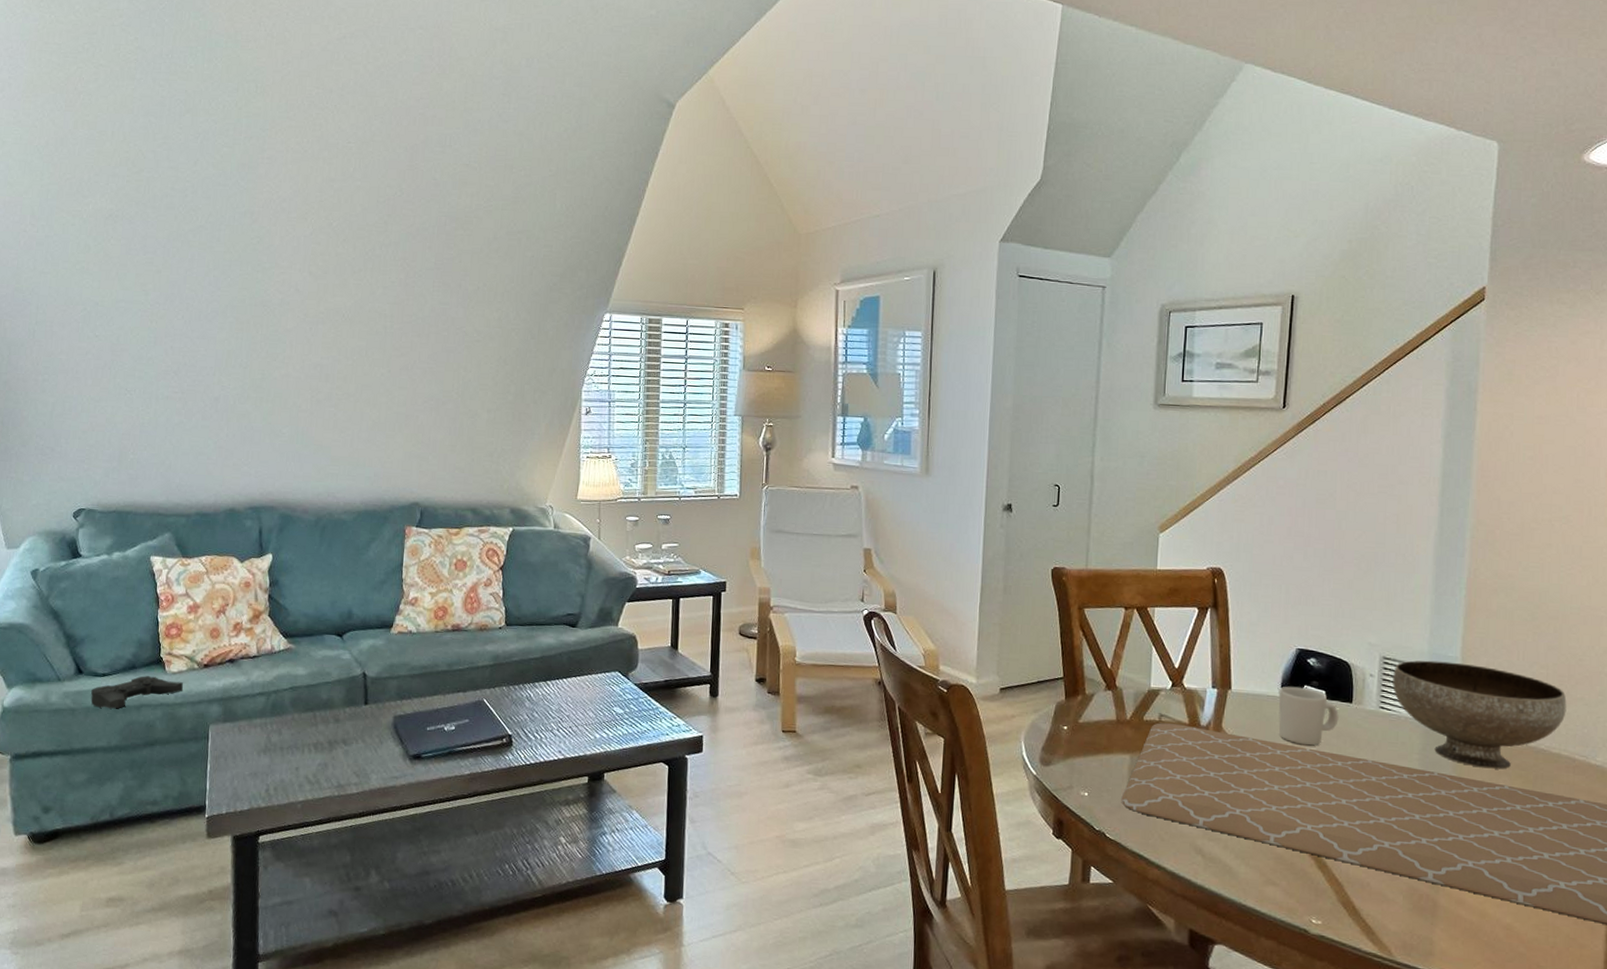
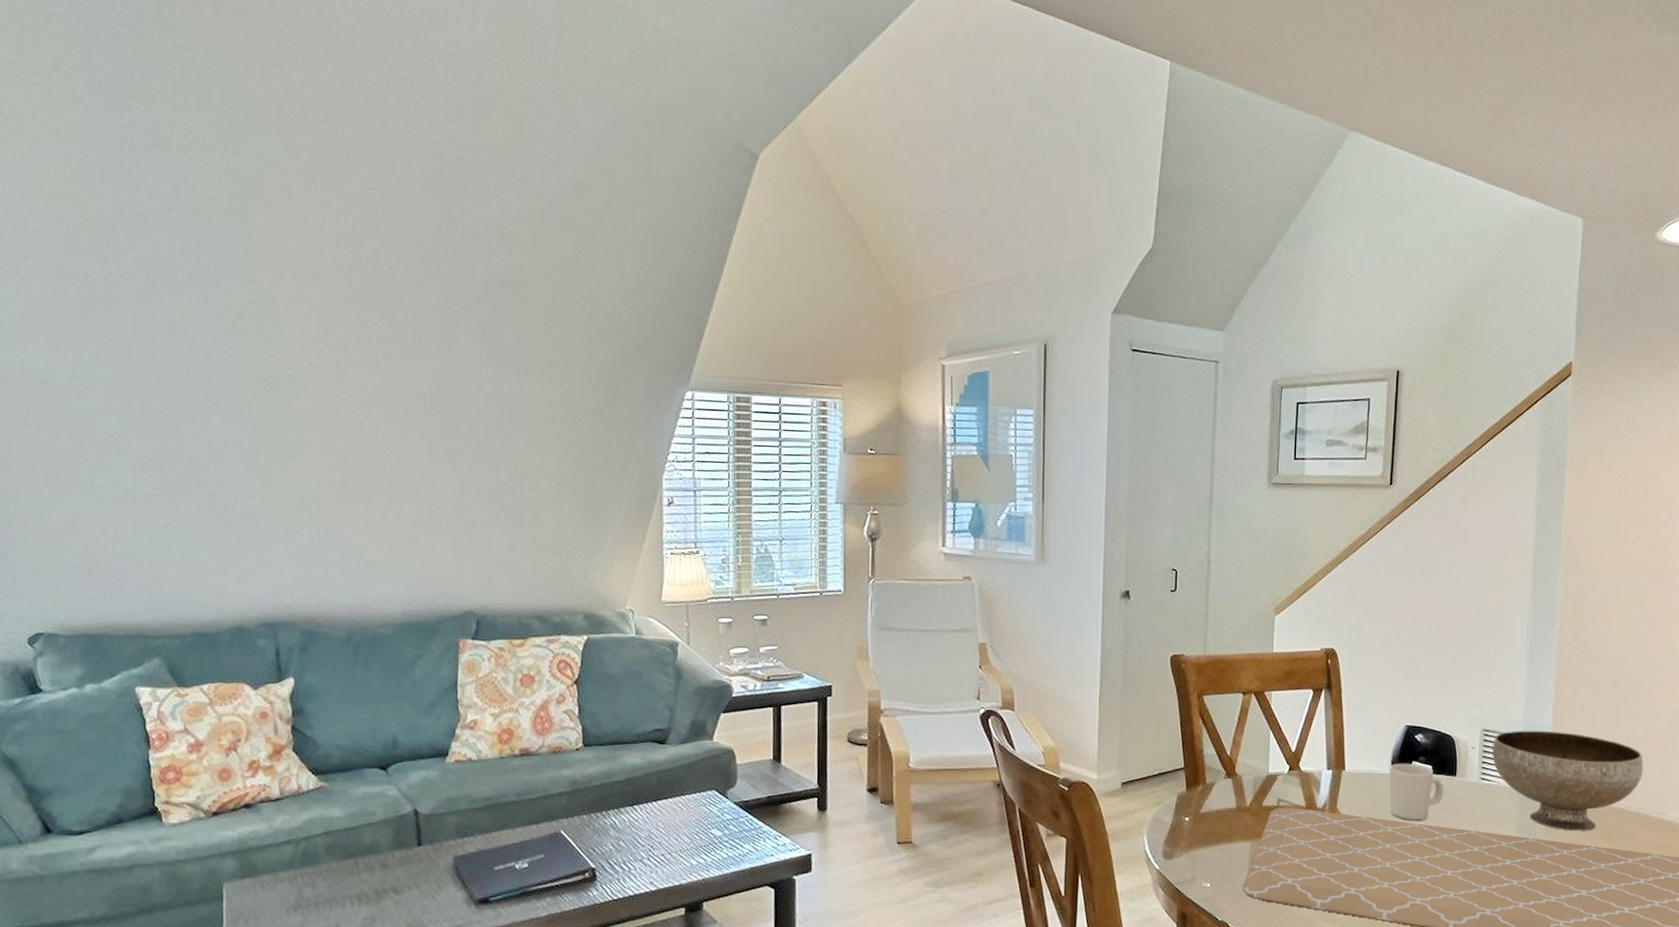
game controller: present [91,676,184,709] -> none [65,830,187,872]

